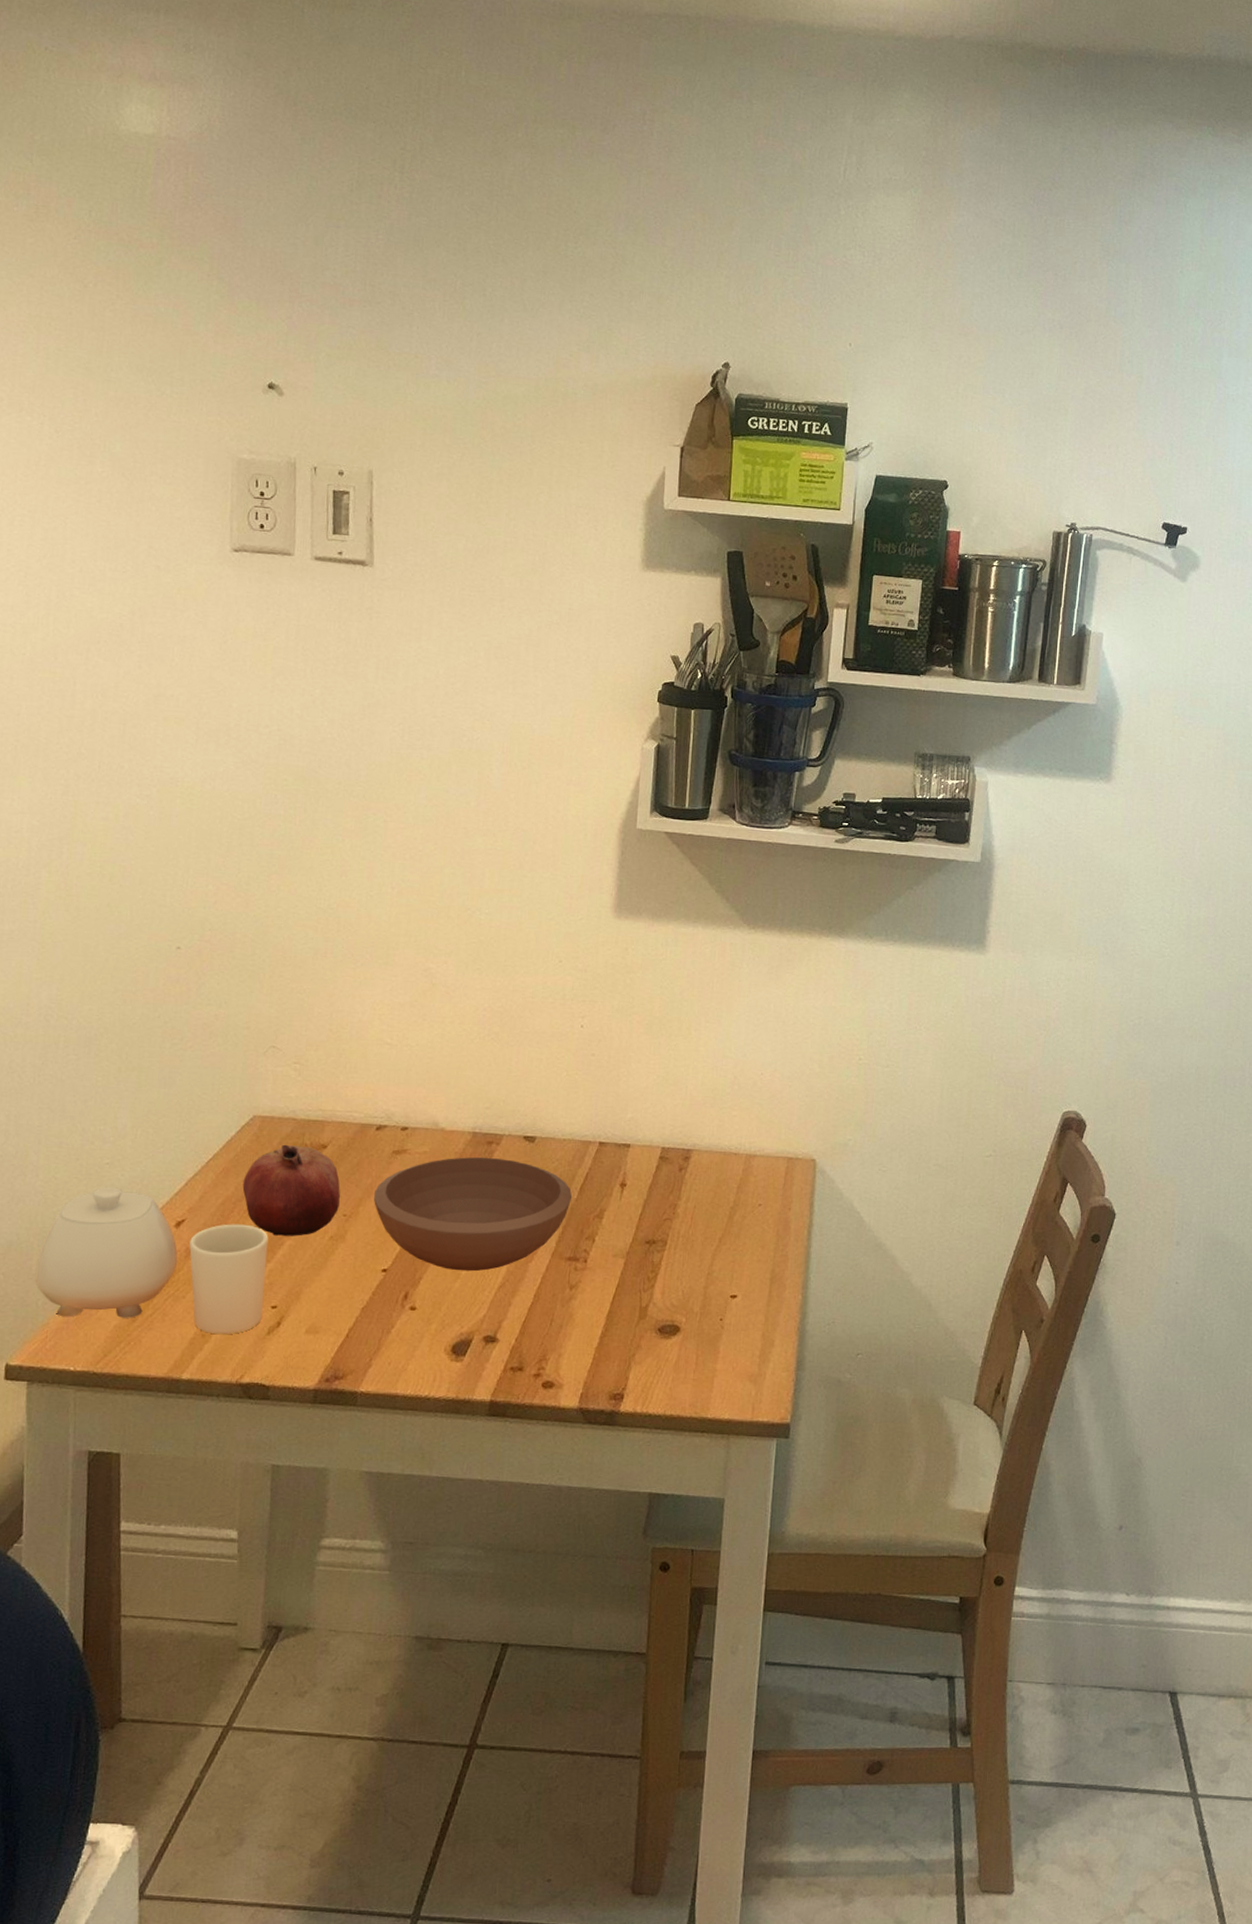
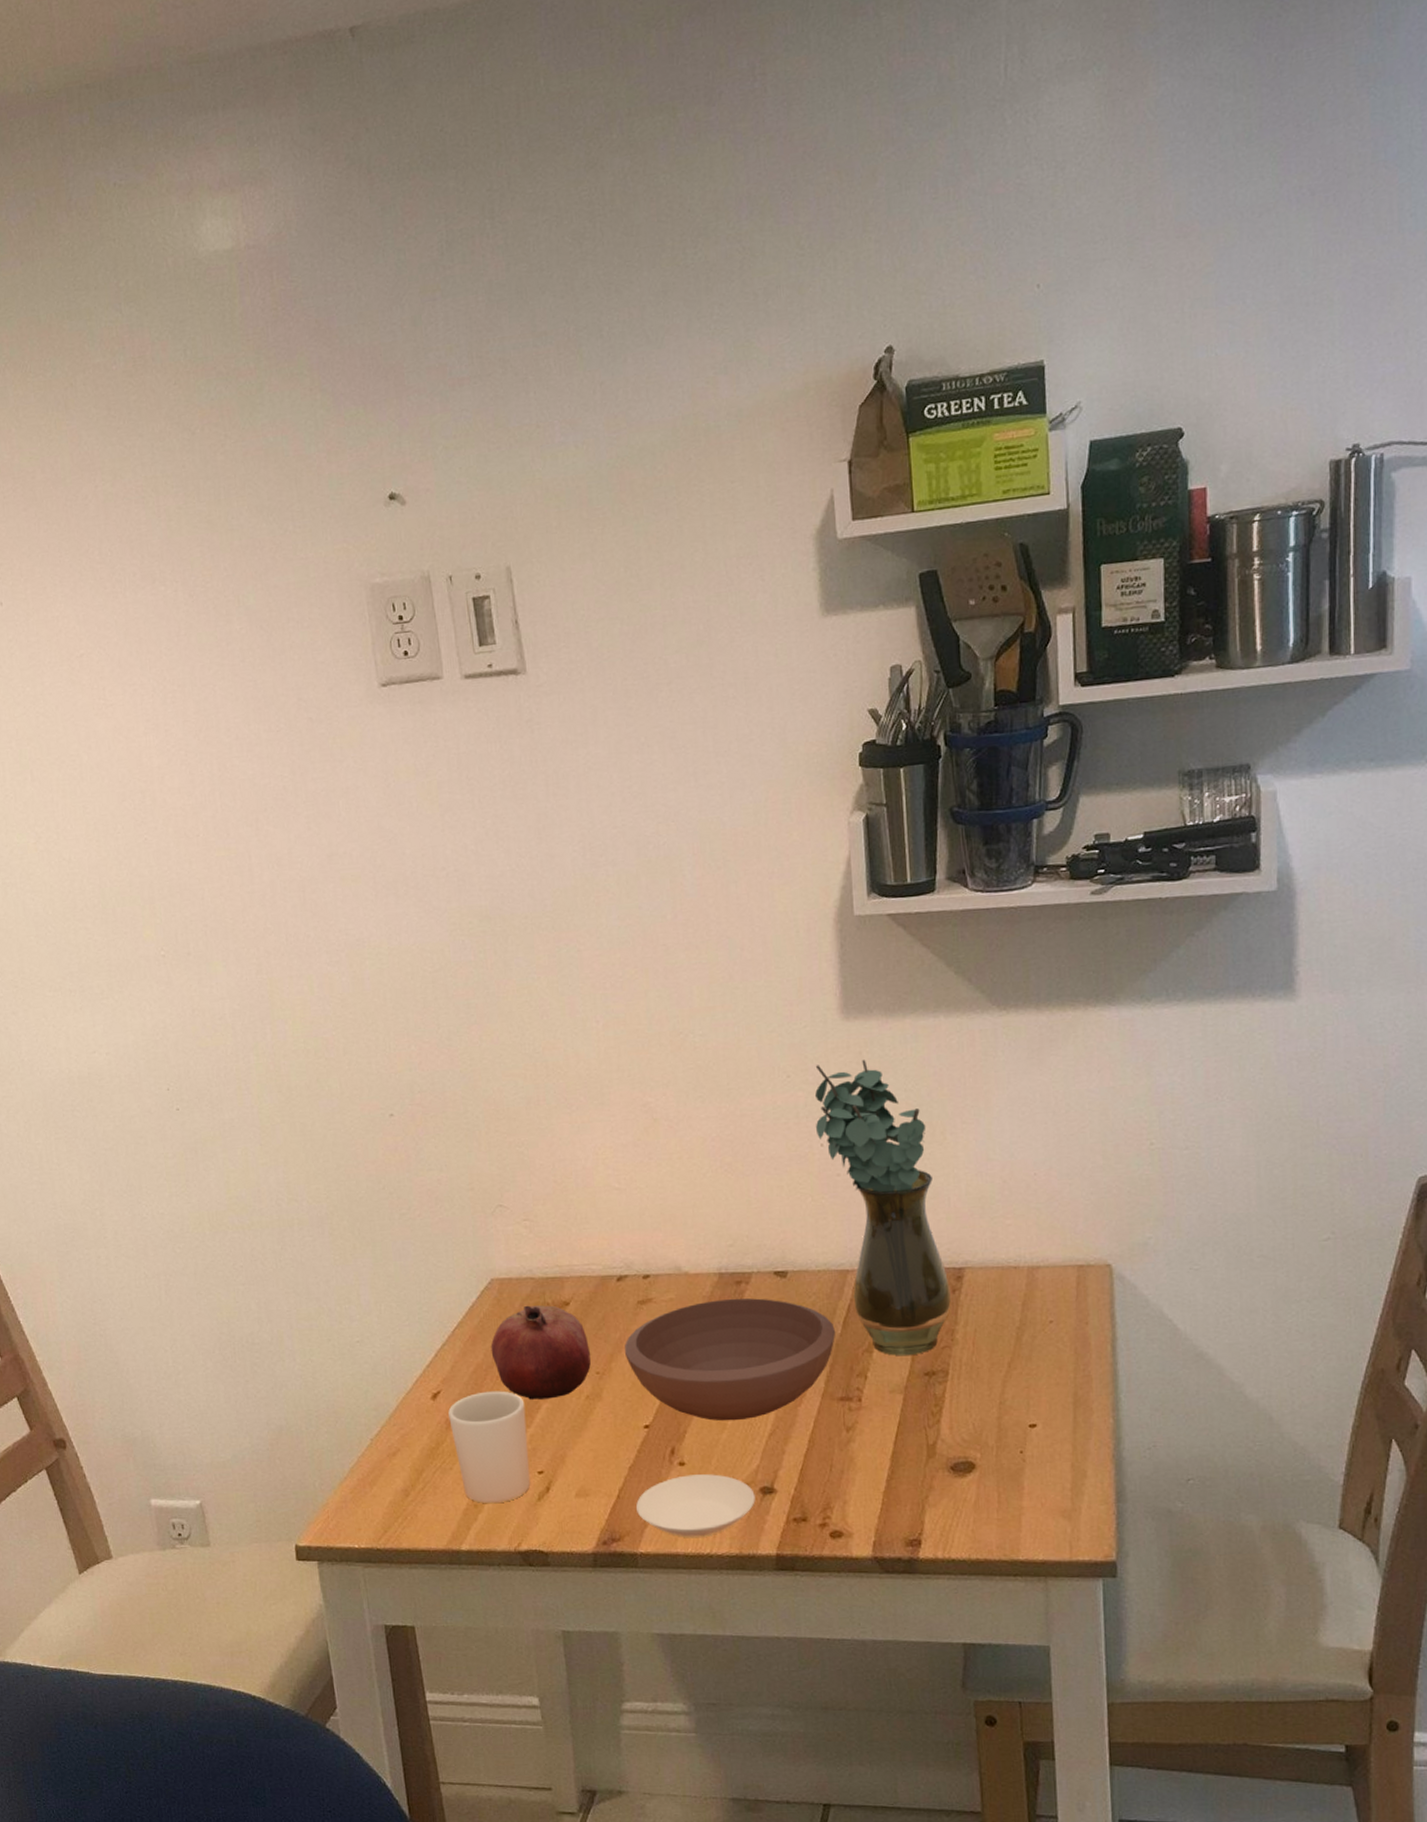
sugar bowl: present [34,1187,178,1318] -> none [307,1365,440,1497]
saucer: none [363,1319,478,1380] -> present [636,1474,755,1537]
vase: none [578,954,678,1224] -> present [814,1060,951,1356]

